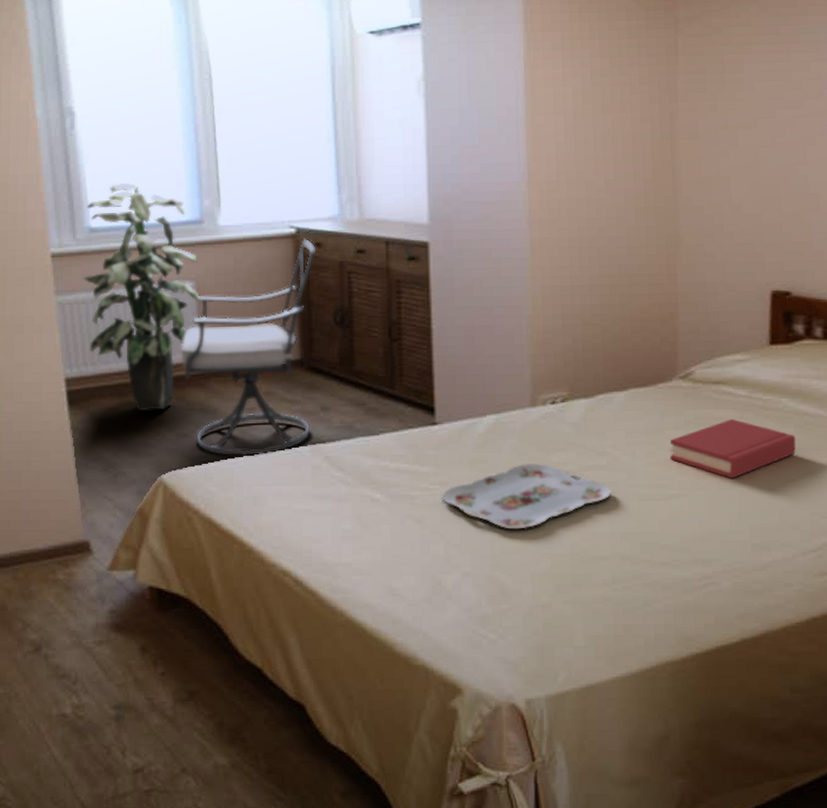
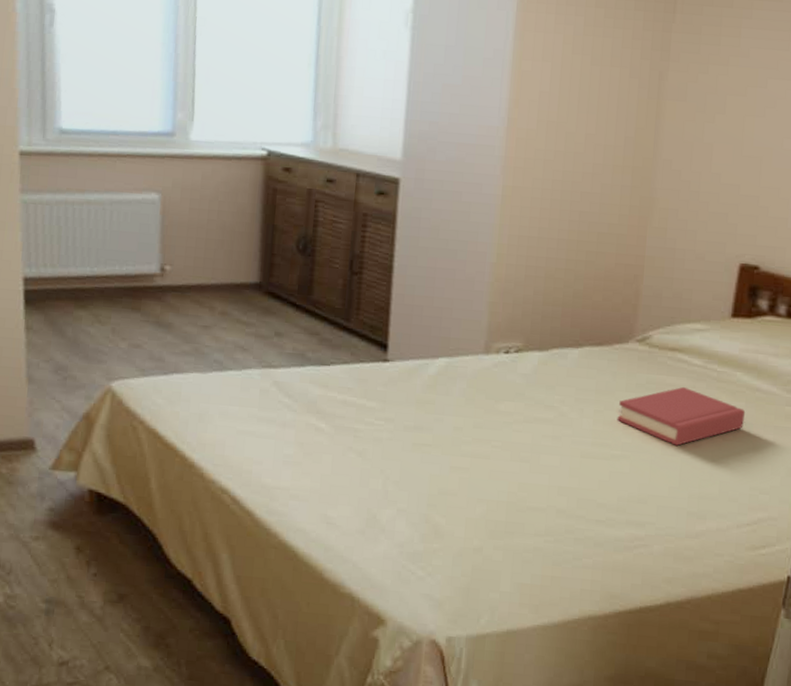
indoor plant: present [83,182,199,411] -> none [49,86,166,318]
chair: present [181,238,317,456] -> none [140,161,286,373]
serving tray: present [442,463,612,530] -> none [386,408,555,474]

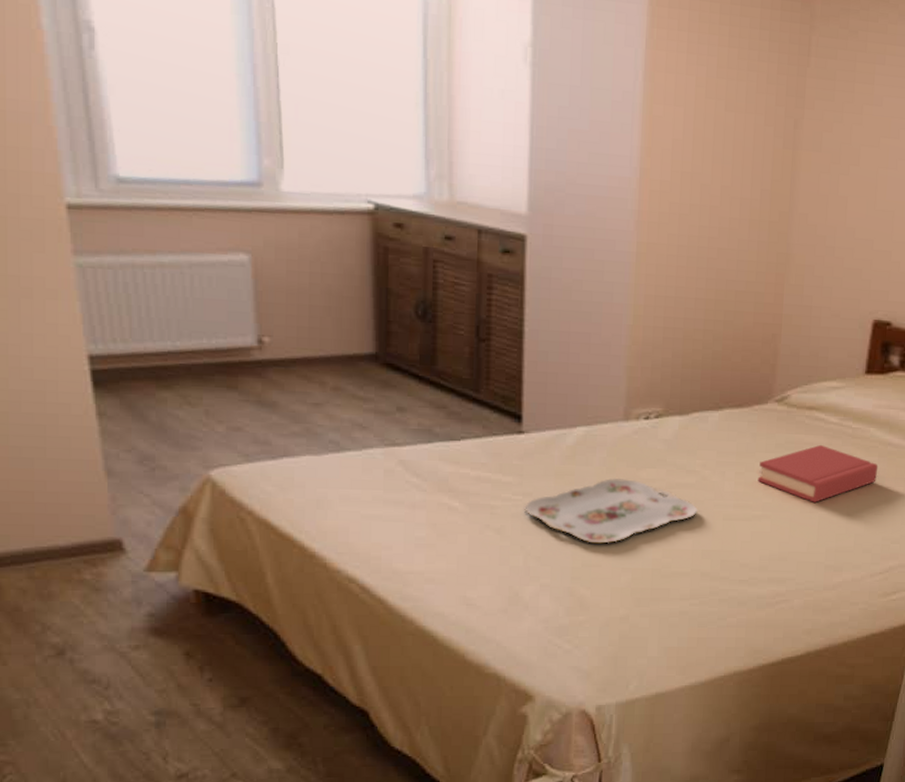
serving tray: none [386,408,555,474] -> present [524,477,698,544]

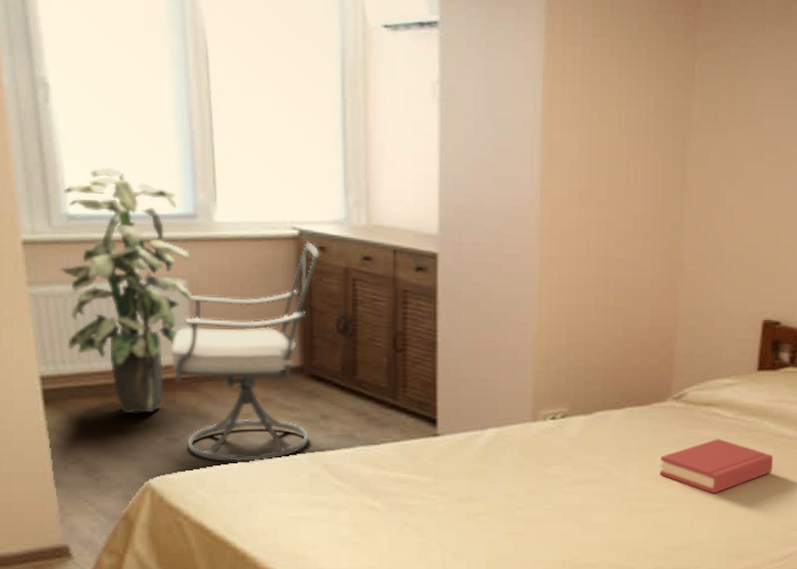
indoor plant: none [109,125,256,399] -> present [60,167,191,413]
chair: none [233,216,398,455] -> present [171,241,320,462]
serving tray: present [524,477,698,544] -> none [441,475,603,538]

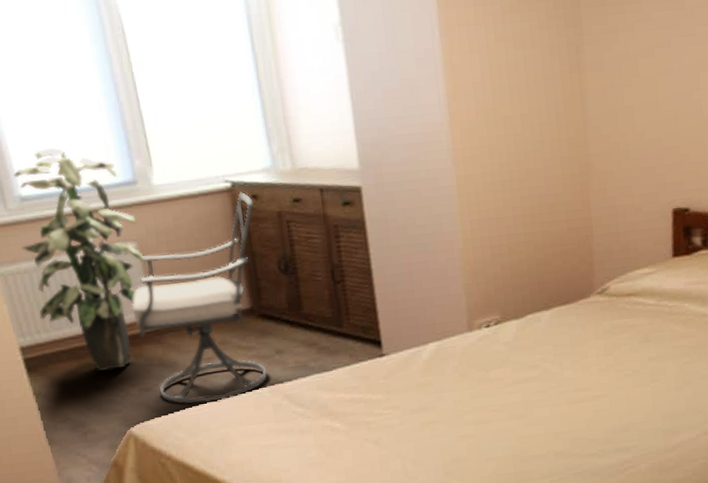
hardback book: present [659,438,774,493] -> none [592,325,697,377]

